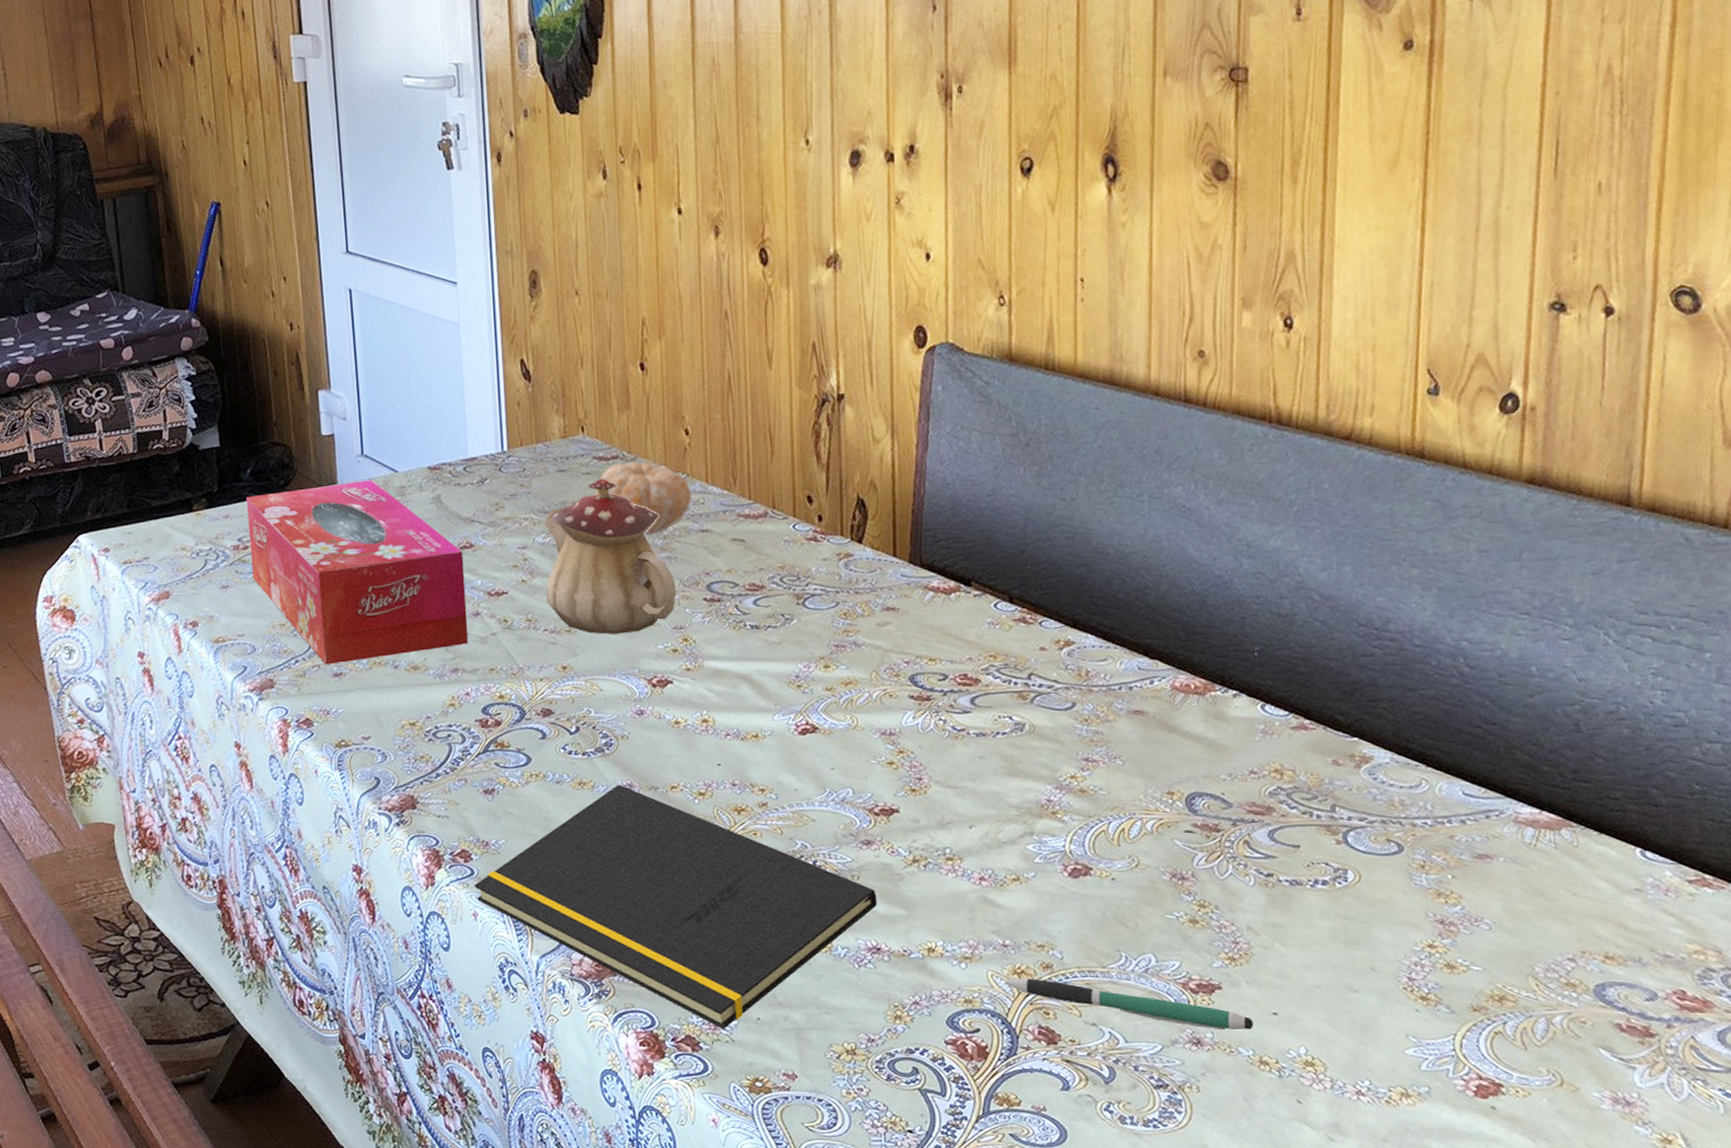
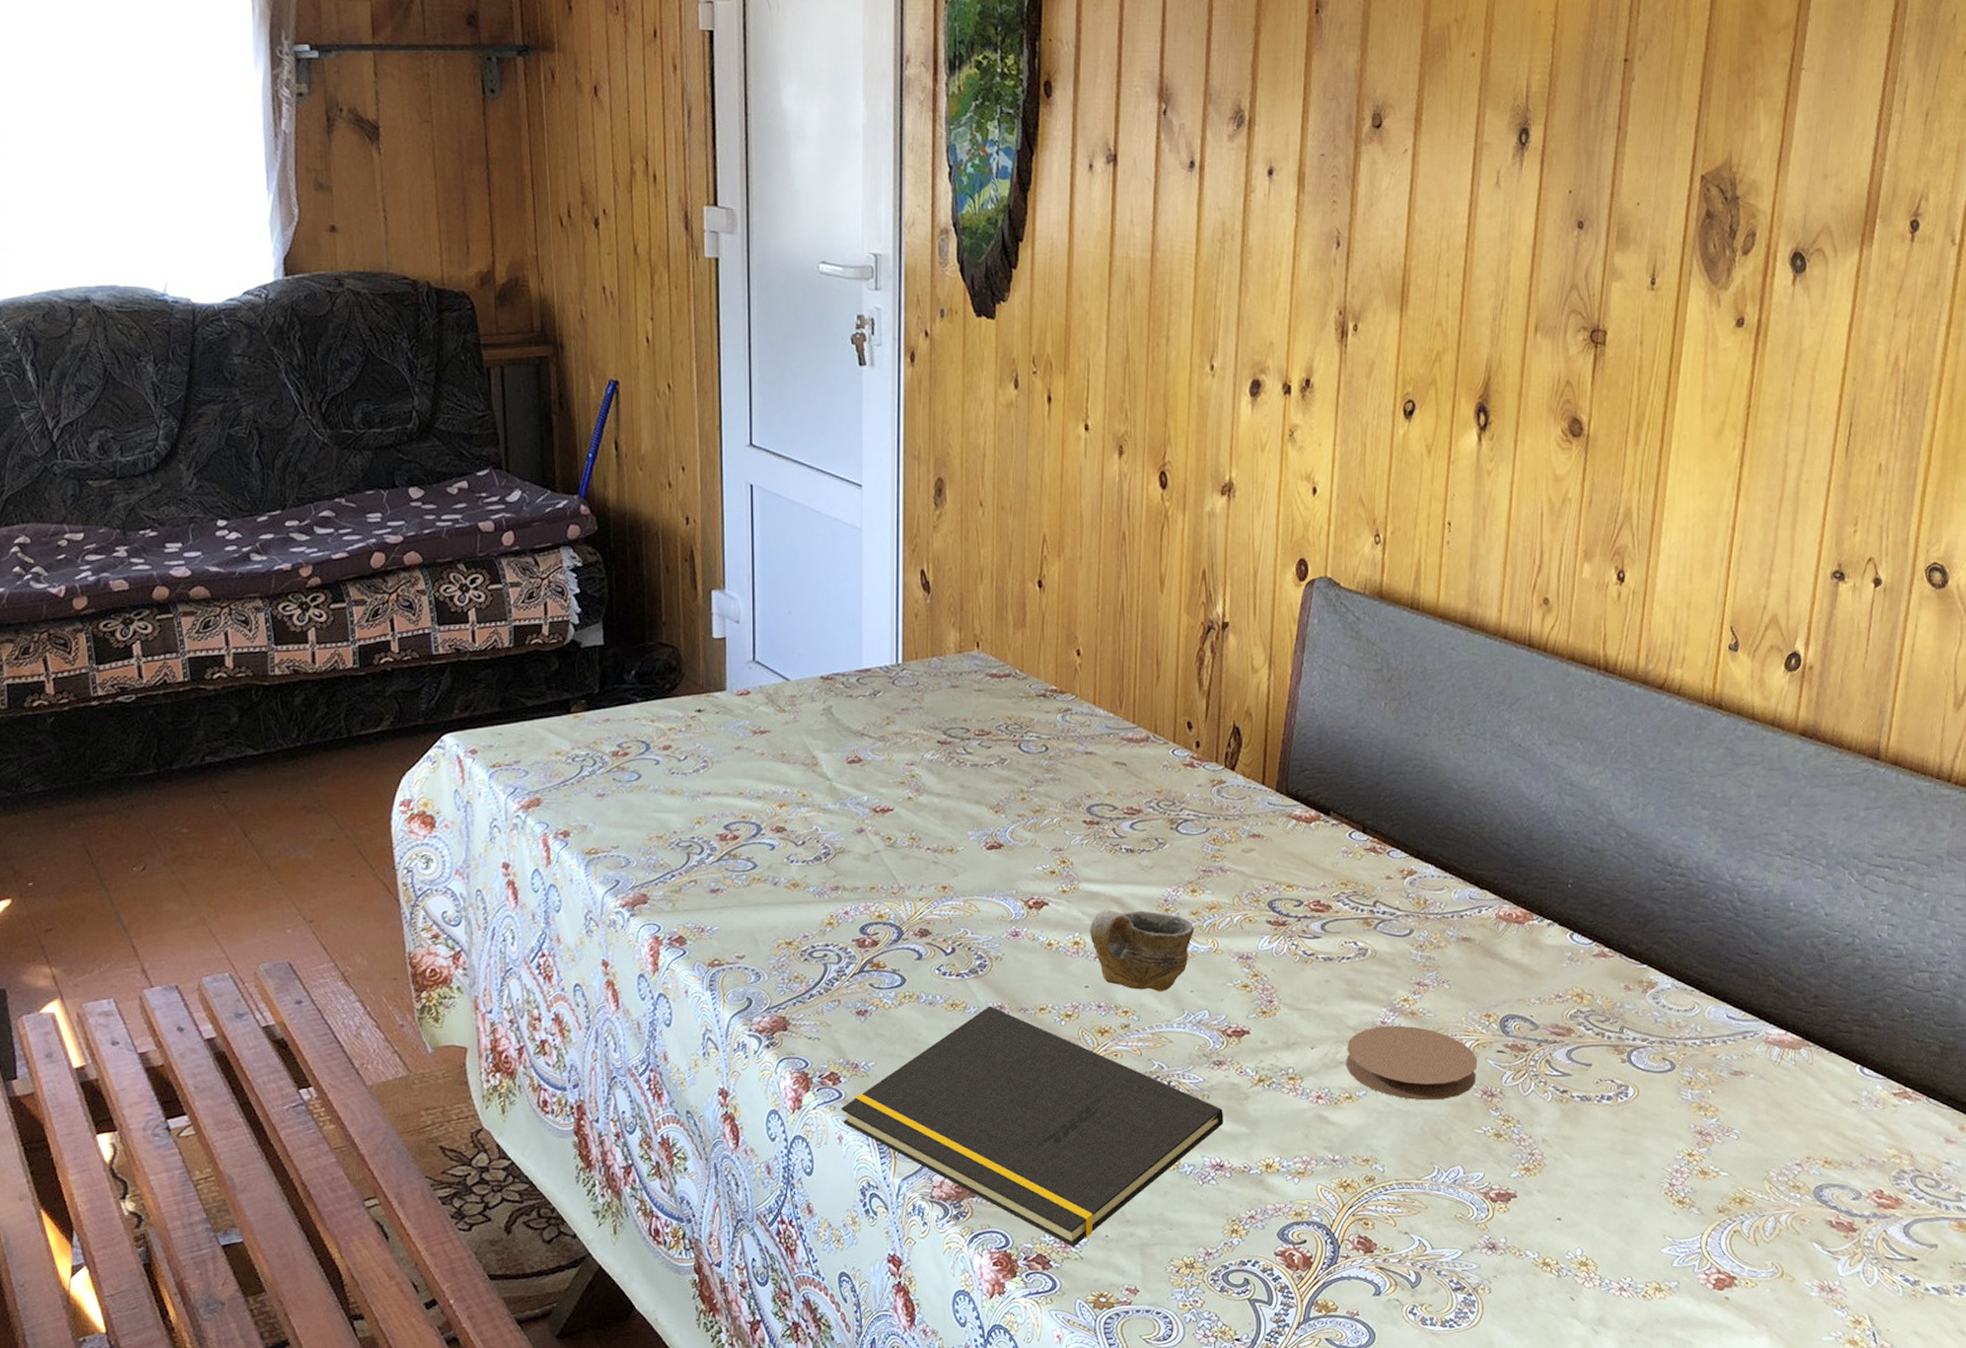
tissue box: present [247,480,468,665] -> none [629,688,851,880]
teapot: present [544,478,677,634] -> none [931,695,1058,854]
fruit: present [595,461,692,535] -> none [986,680,1079,756]
cup: none [718,687,831,770] -> present [1090,909,1195,992]
pen: present [1004,978,1254,1031] -> none [1331,1191,1541,1236]
coaster: none [1009,803,1163,884] -> present [1345,1025,1478,1101]

